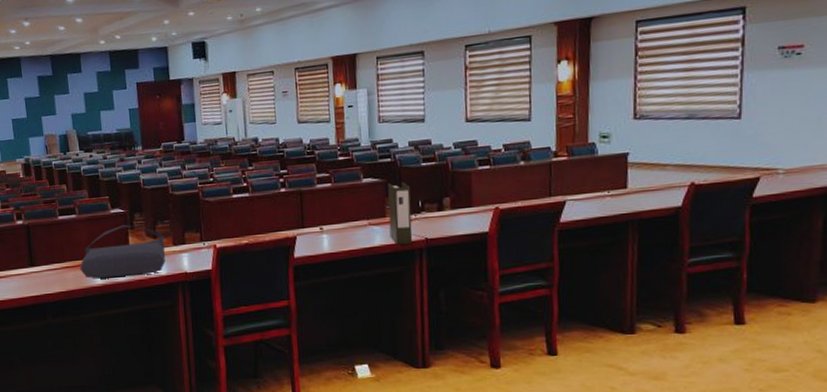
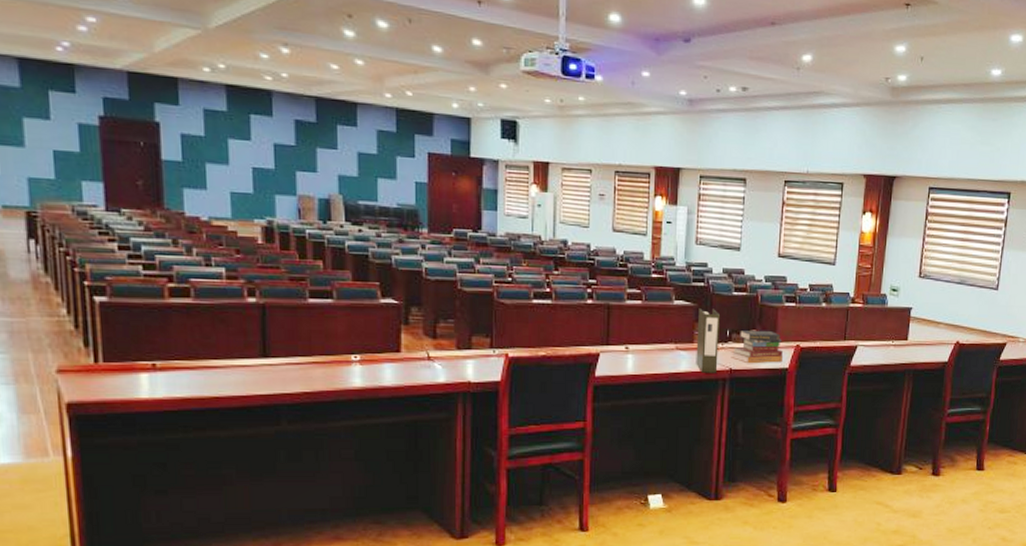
bag: present [80,224,166,279] -> none [332,318,447,381]
books: none [425,196,481,232] -> present [731,330,783,364]

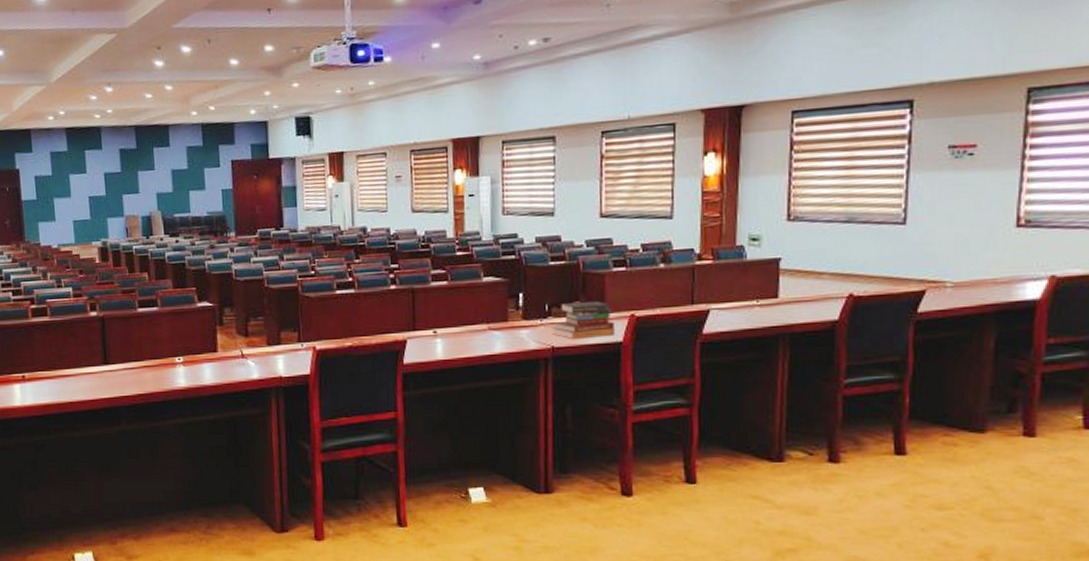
binder: present [696,308,721,373] -> none [510,282,538,353]

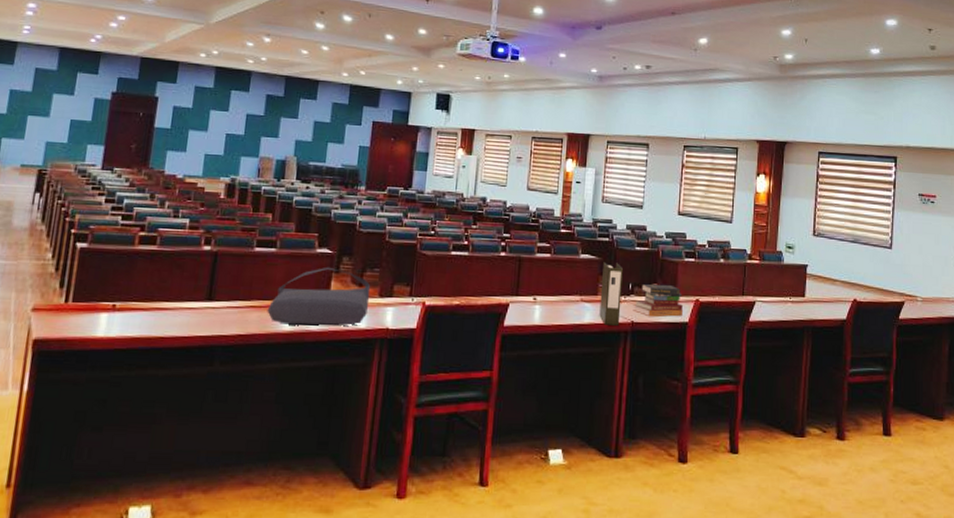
bag: none [160,320,259,381] -> present [267,266,371,327]
binder: none [510,282,538,353] -> present [599,262,624,326]

